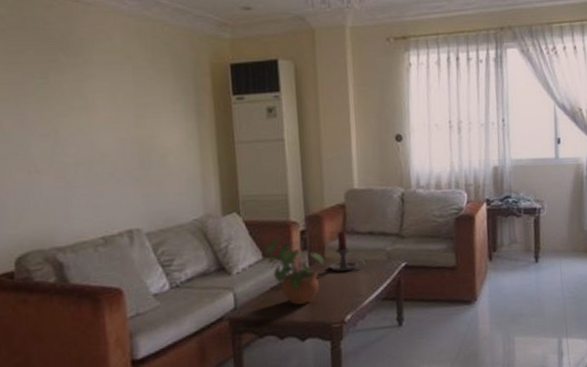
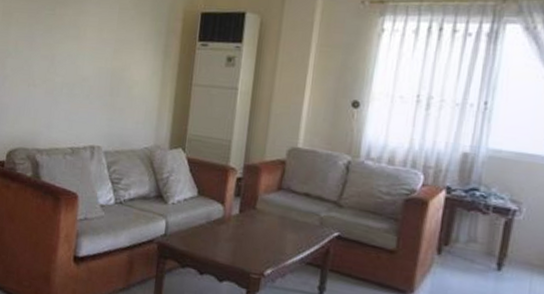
potted plant: present [265,237,324,306] -> none [201,179,255,249]
candle holder: present [329,231,365,272] -> none [259,186,296,227]

